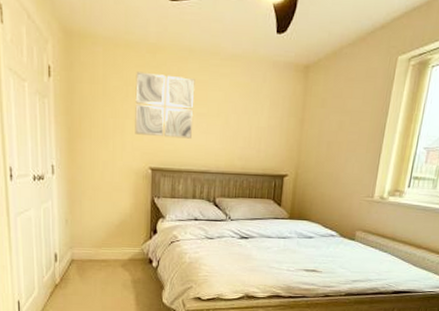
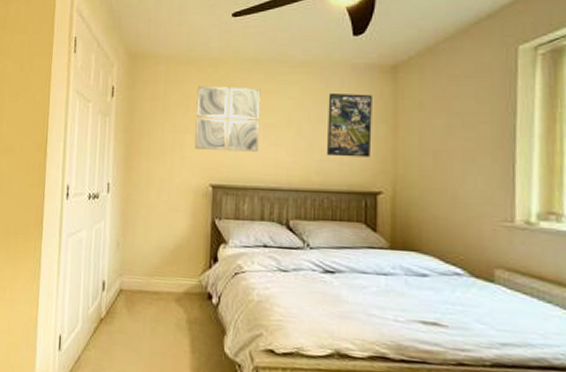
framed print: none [247,87,287,146] -> present [326,92,372,157]

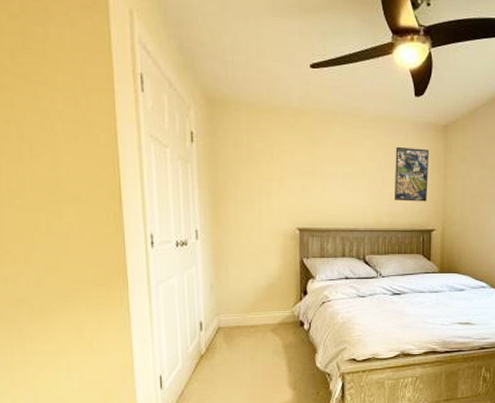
wall art: present [194,86,261,152] -> none [280,135,339,198]

